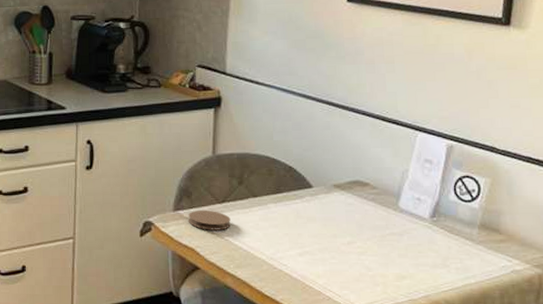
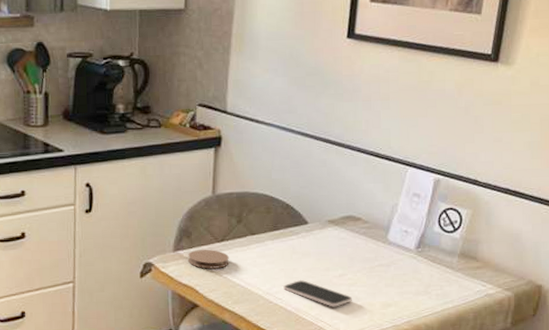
smartphone: none [288,245,363,277] -> present [283,279,352,307]

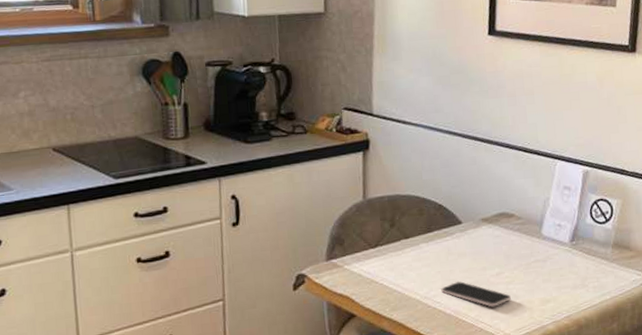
coaster: present [187,249,229,269] -> none [341,256,385,277]

